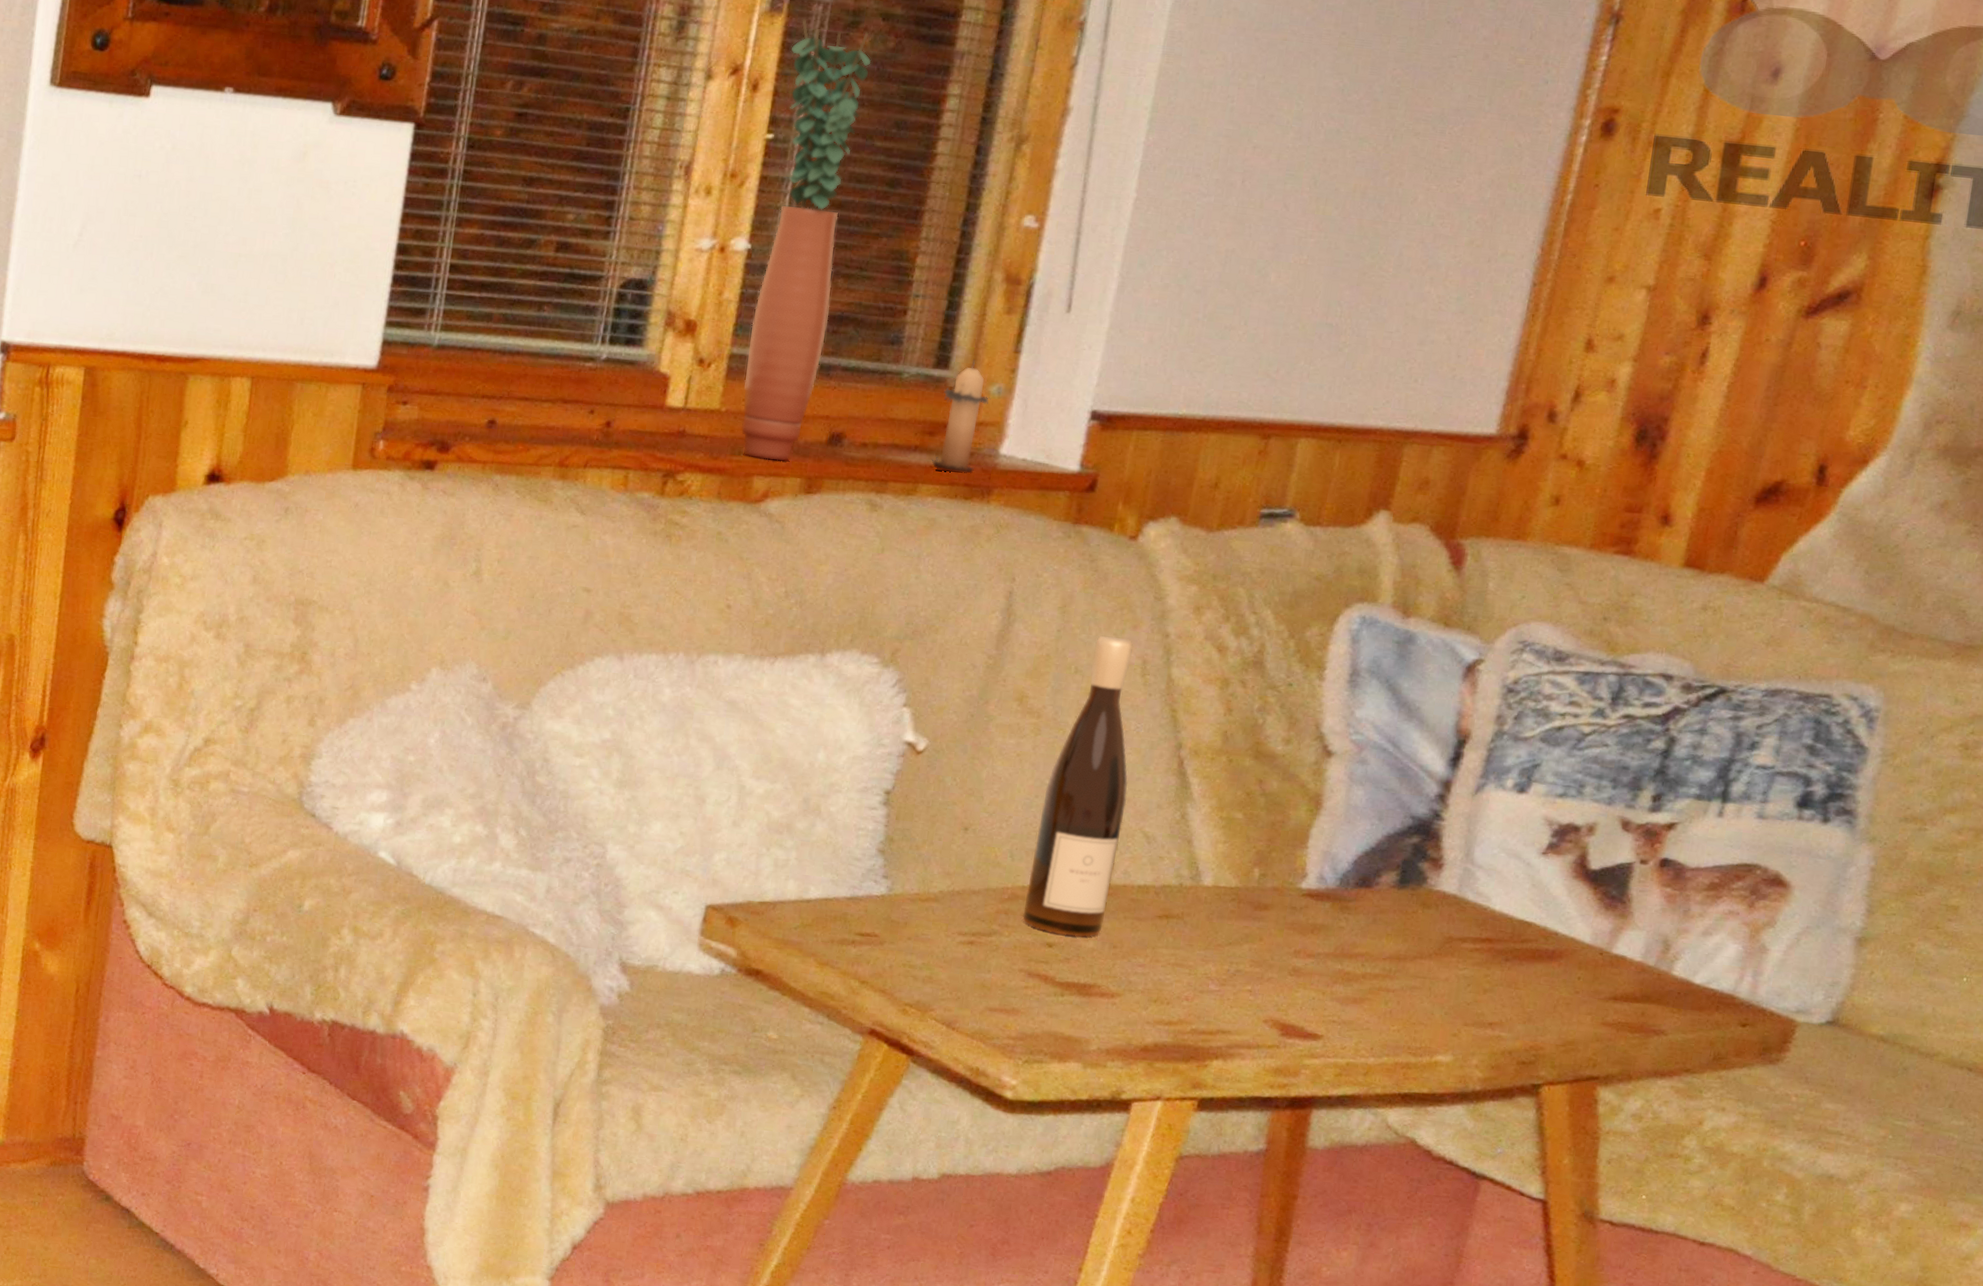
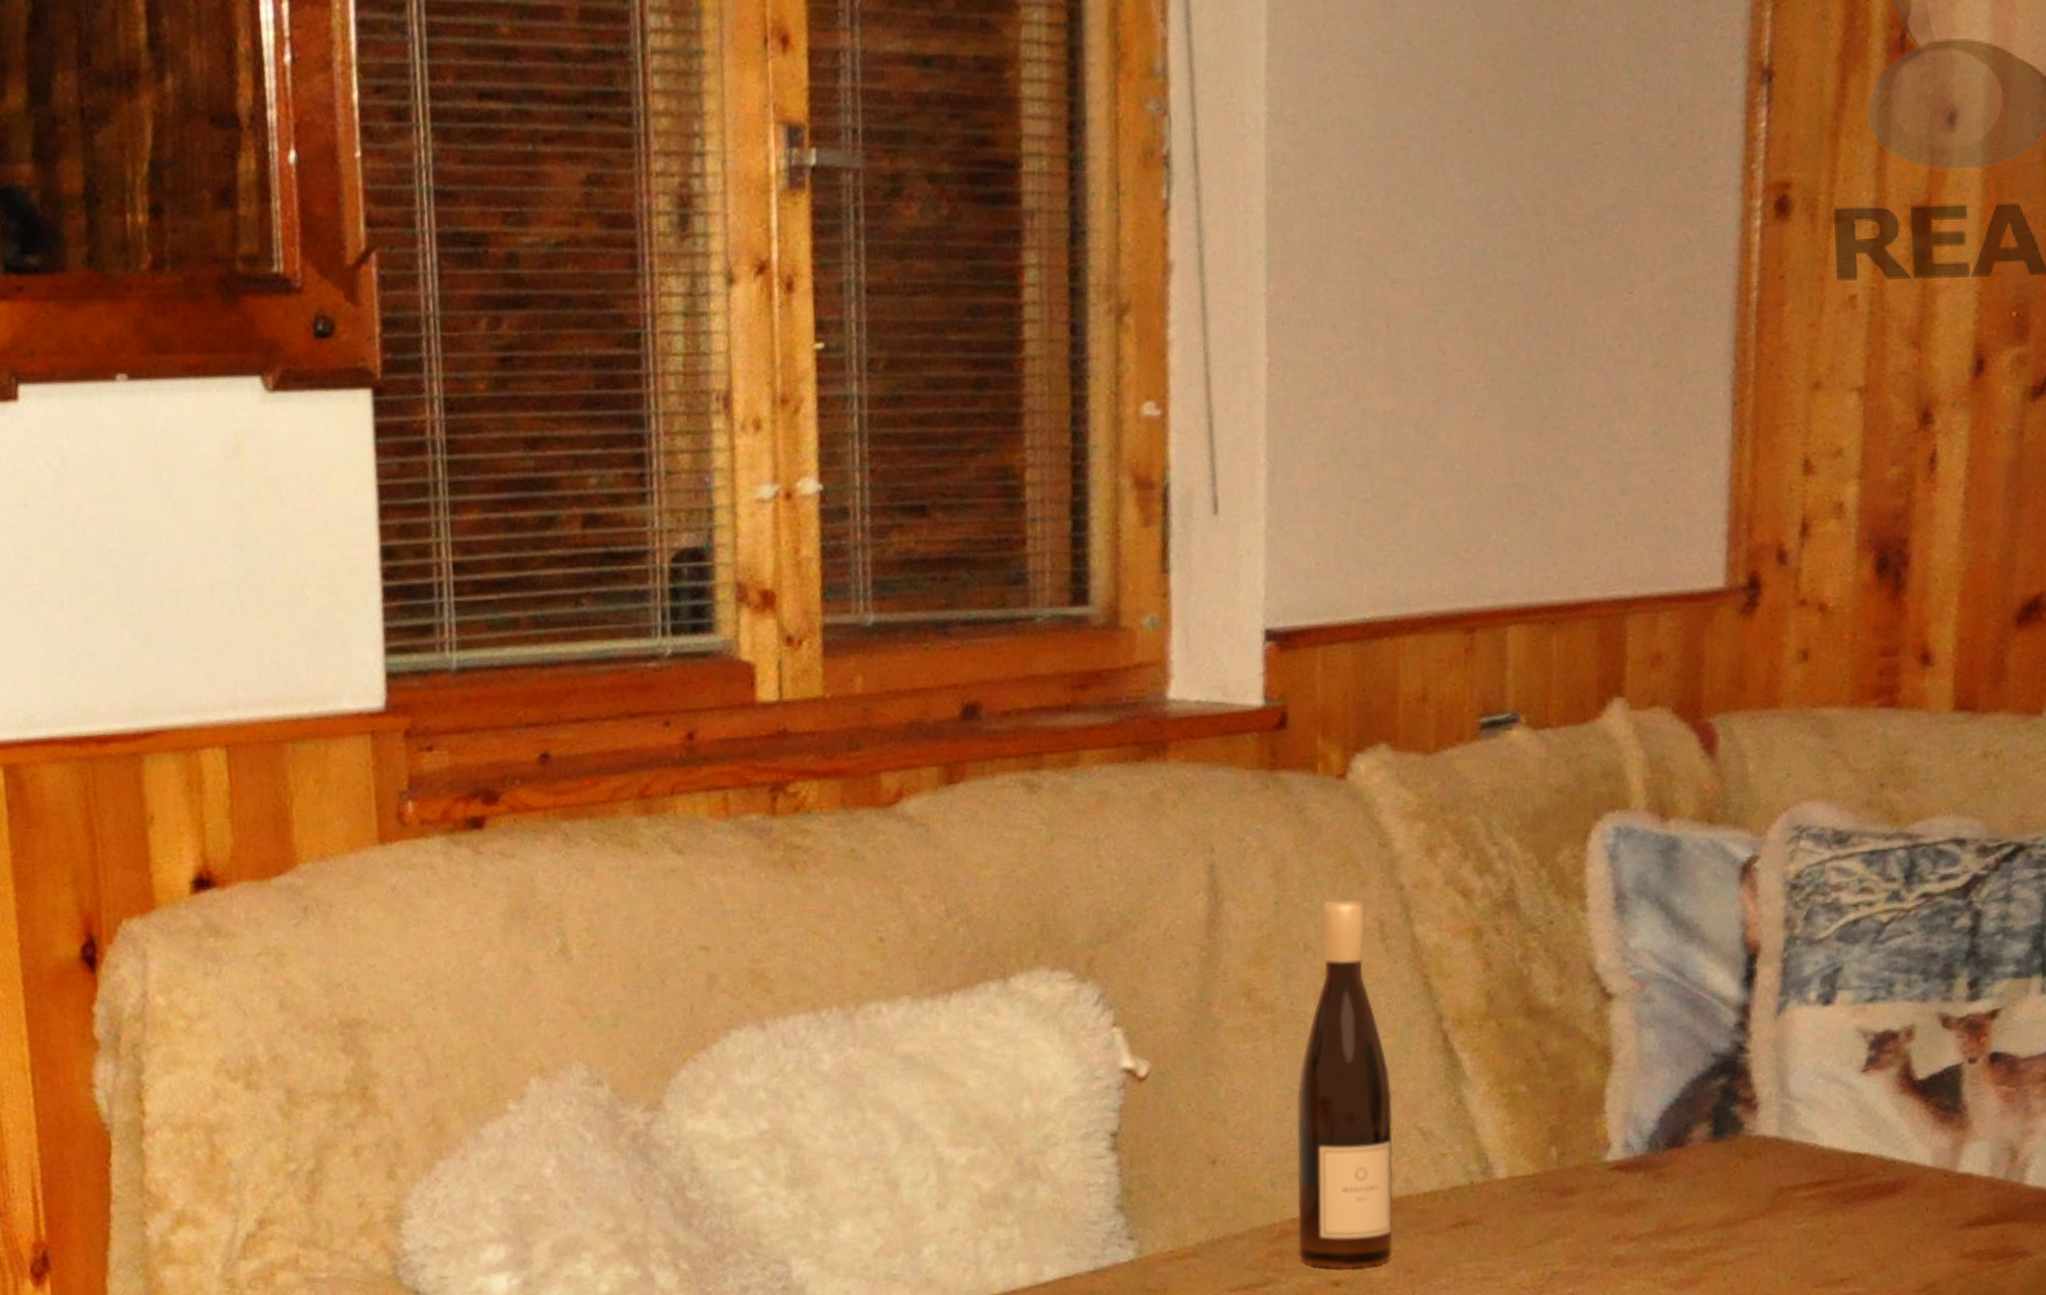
vase: present [741,19,872,461] -> none [824,193,935,750]
candle: present [931,359,991,474] -> none [1088,588,1145,731]

